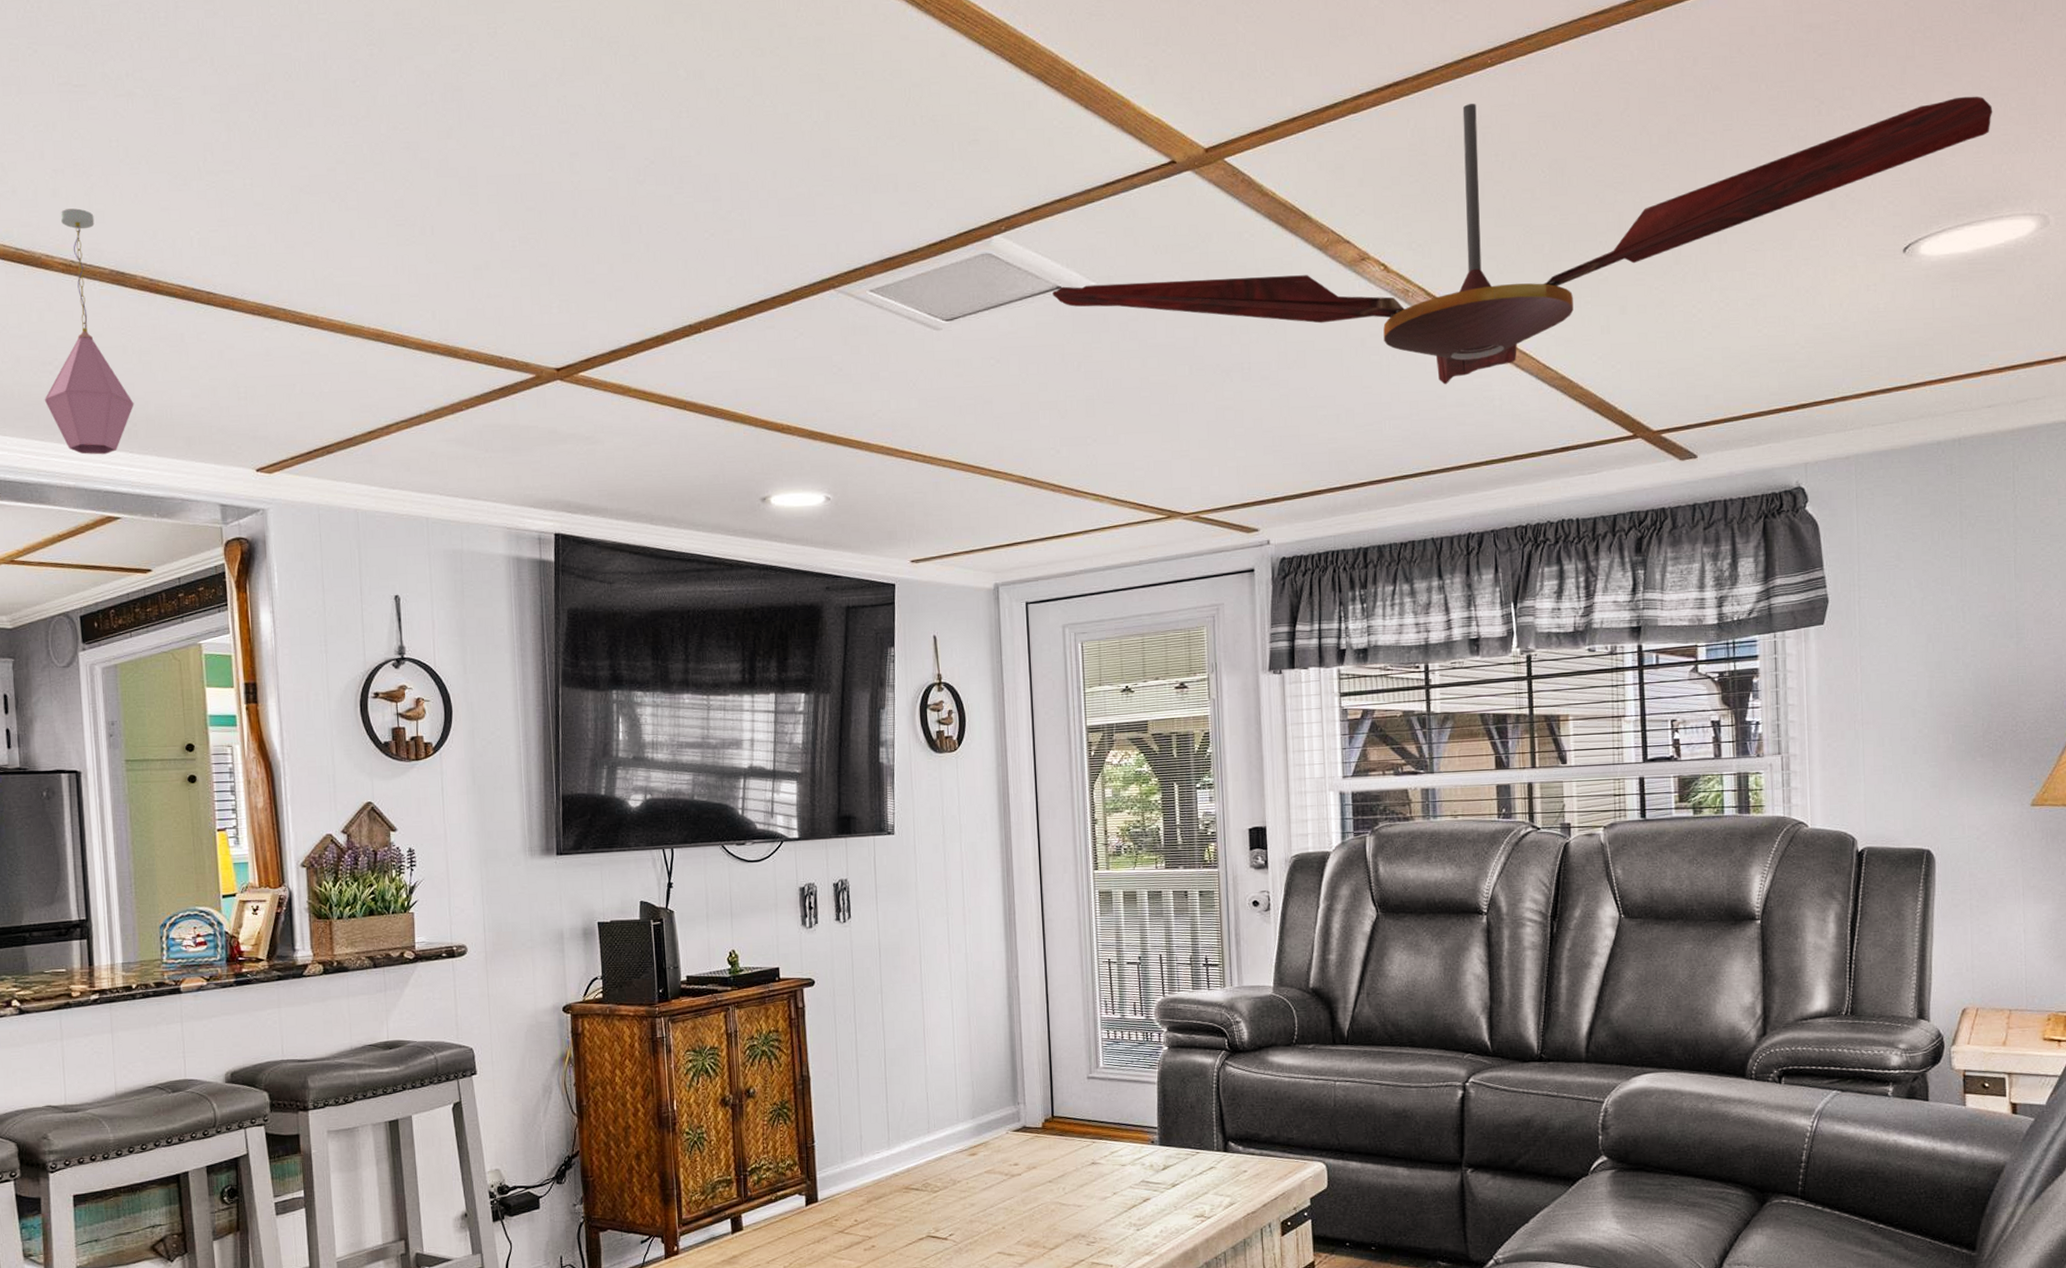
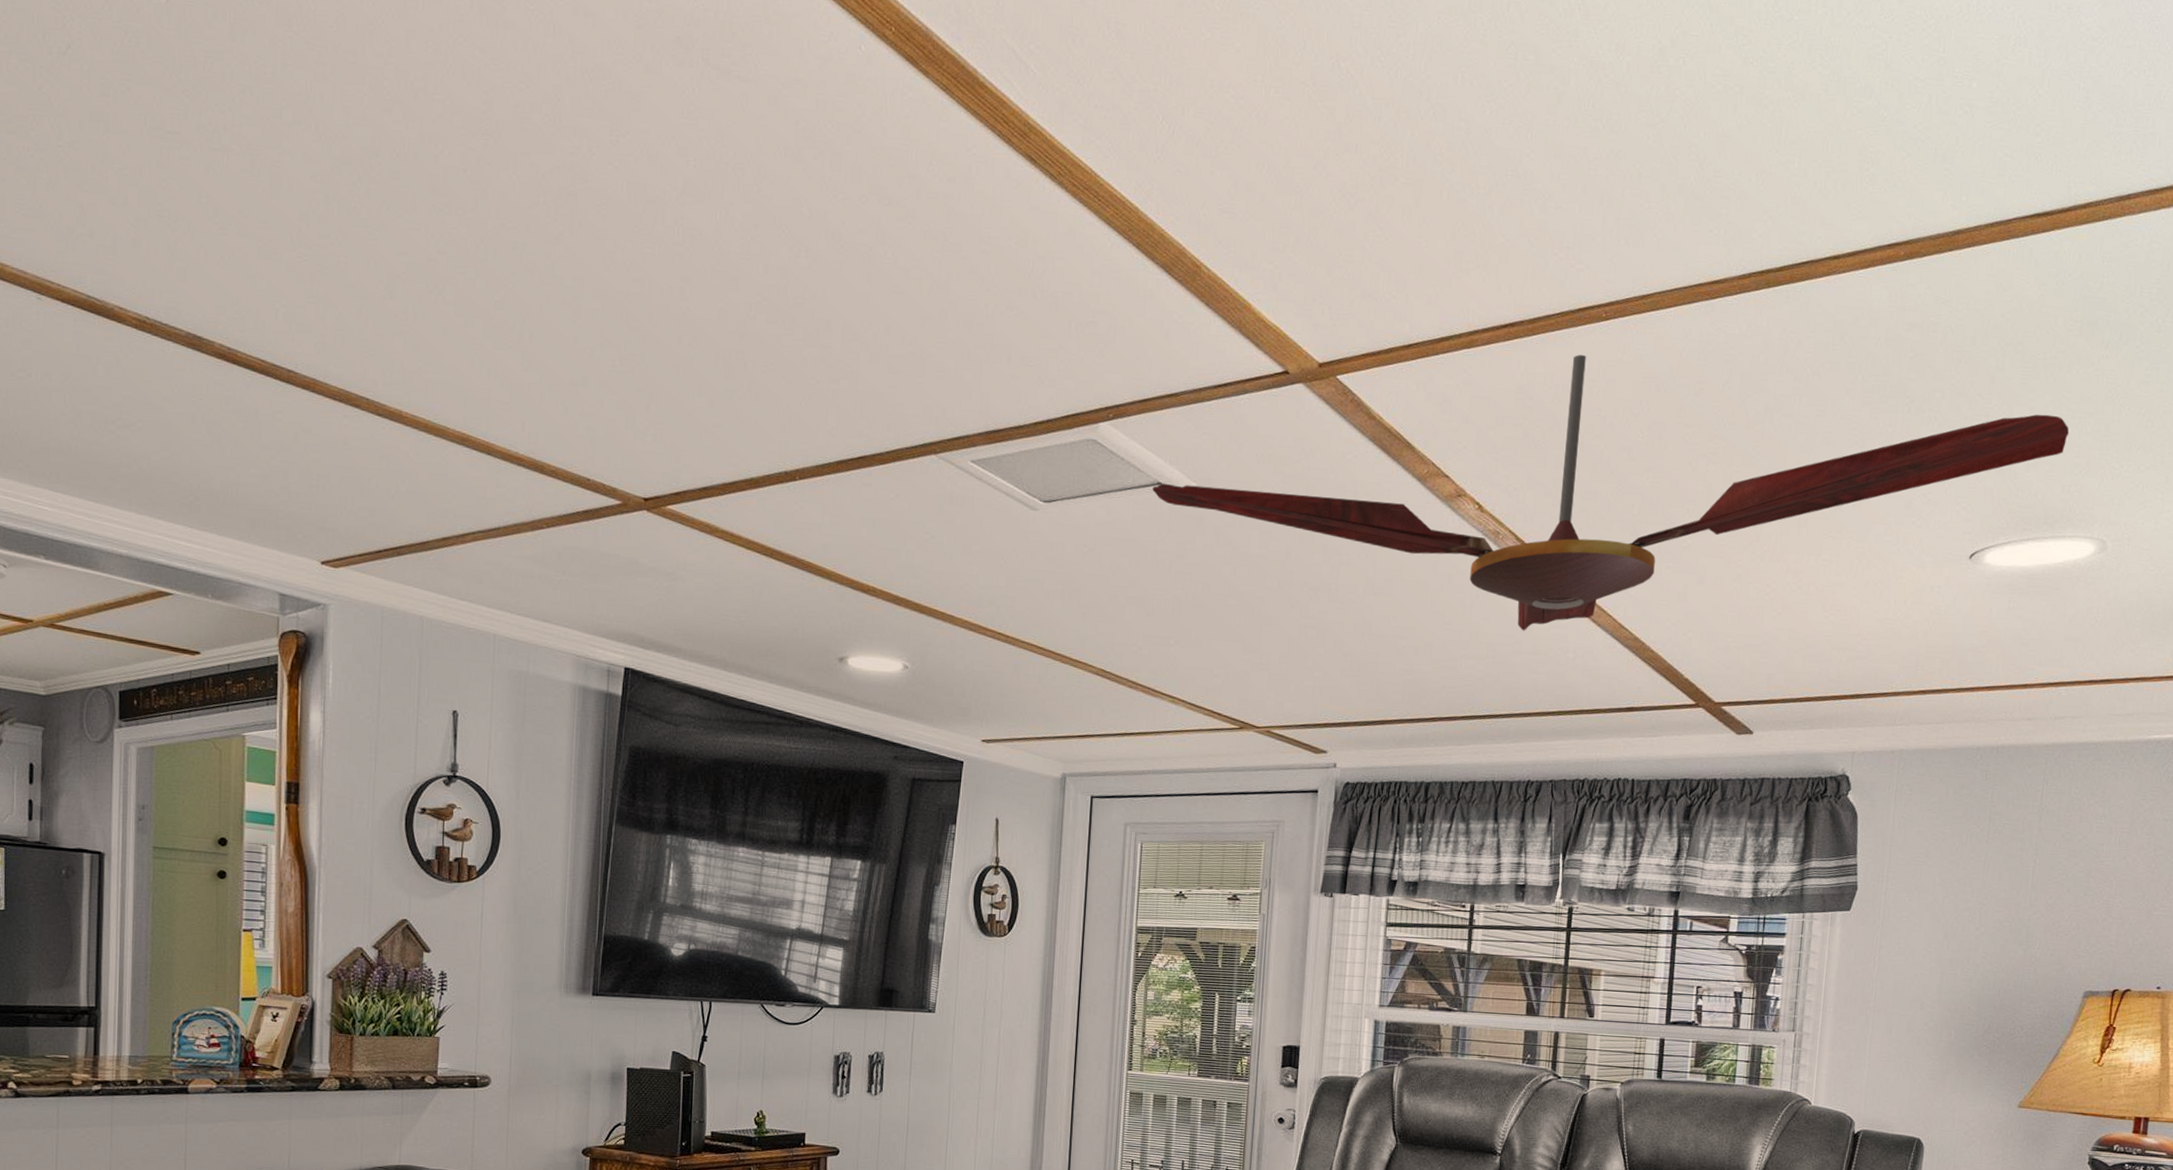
pendant light: present [44,208,134,455] -> none [102,261,199,526]

